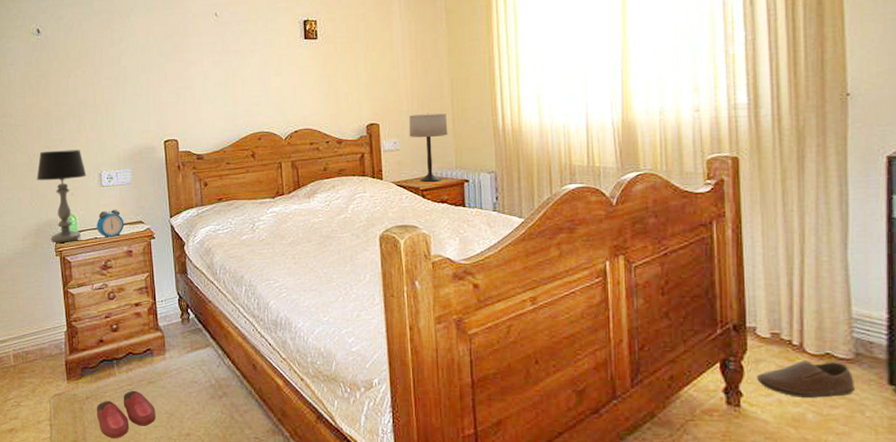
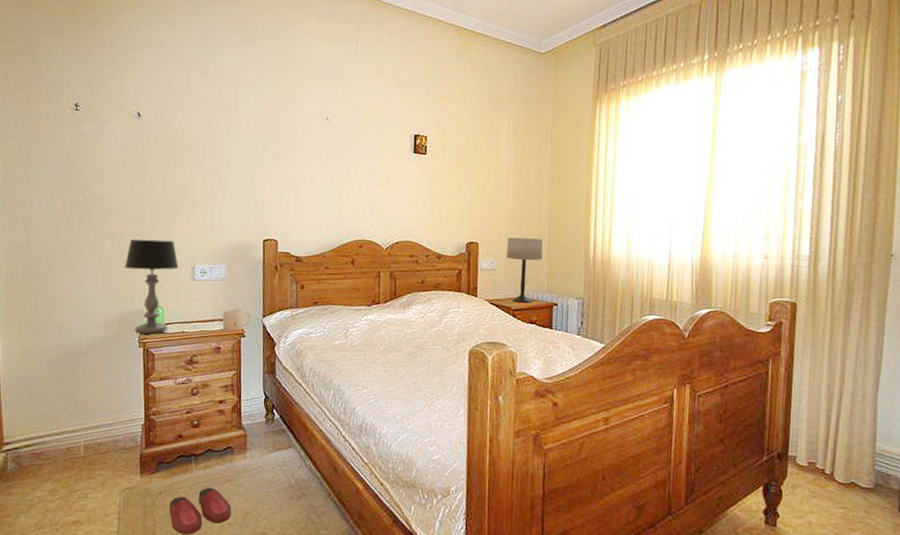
alarm clock: present [97,209,124,238] -> none [185,304,215,333]
mug: none [131,211,159,234] -> present [222,308,251,332]
shoe: present [756,360,856,398] -> none [792,487,873,521]

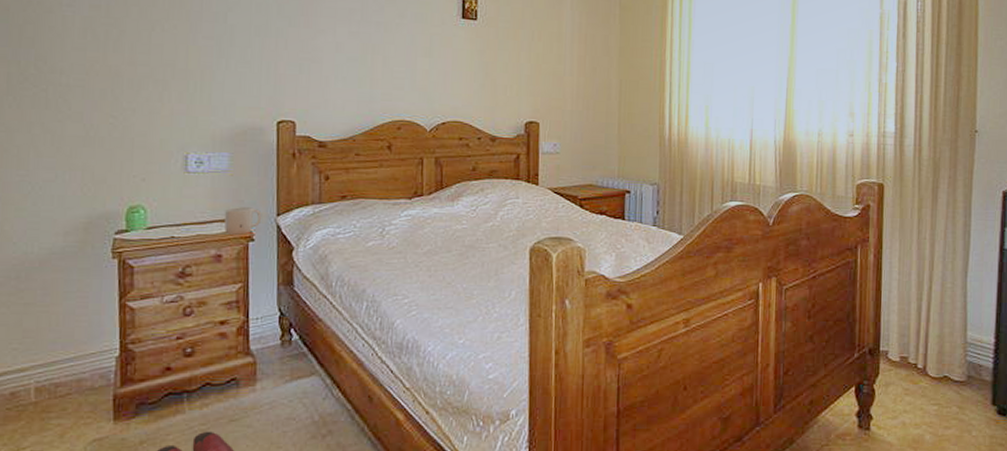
table lamp: present [125,239,179,335] -> none [93,122,167,243]
table lamp: present [506,237,543,304] -> none [570,115,613,192]

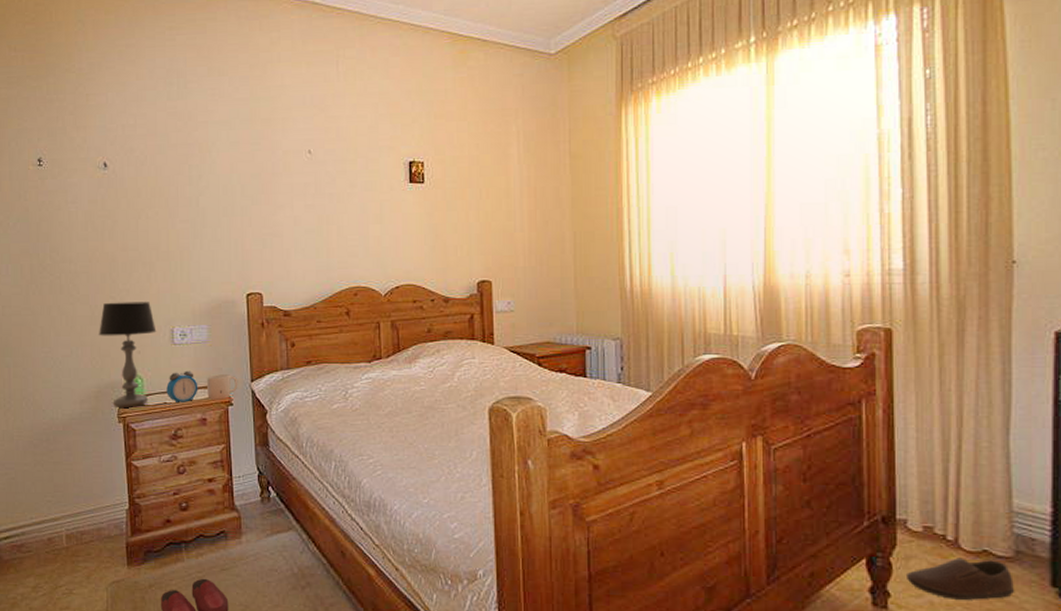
table lamp: none [93,122,167,243] -> present [99,302,157,409]
alarm clock: none [175,202,214,238] -> present [166,370,198,404]
shoe: none [885,383,966,419] -> present [905,558,1015,600]

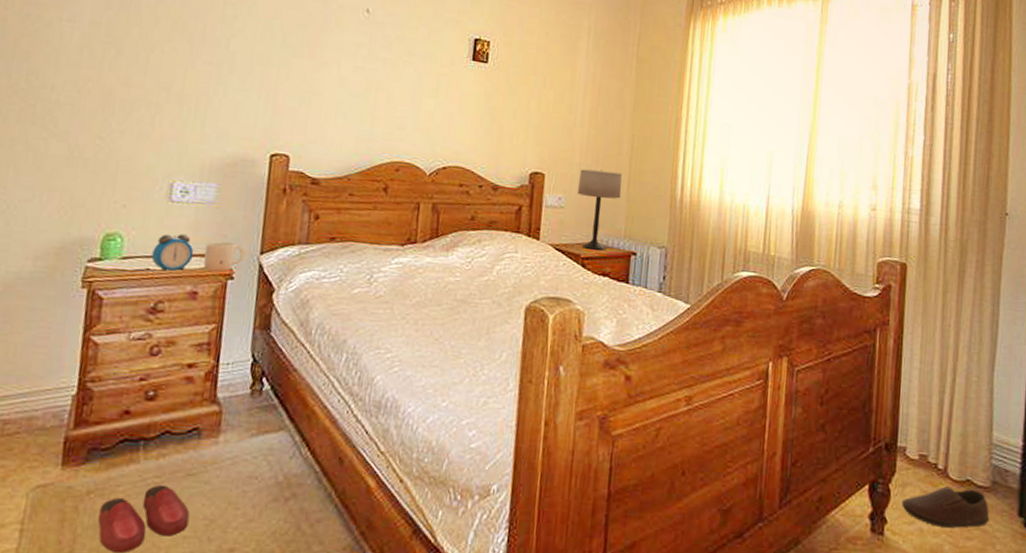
table lamp: present [99,302,157,409] -> none [74,143,152,272]
table lamp: none [525,270,569,349] -> present [577,169,622,251]

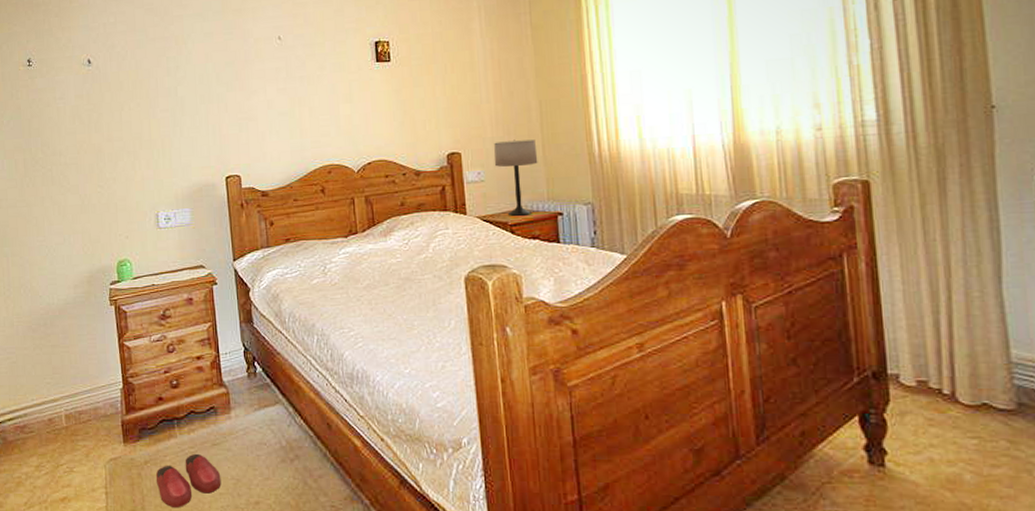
alarm clock: present [151,233,194,272] -> none [154,253,184,285]
mug: present [203,241,245,272] -> none [190,254,222,280]
shoe: present [901,486,990,528] -> none [901,412,1021,455]

